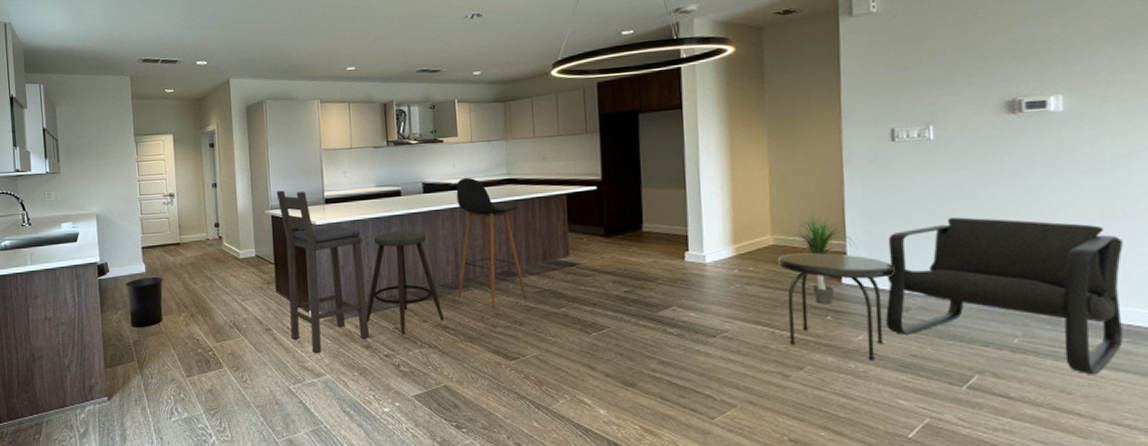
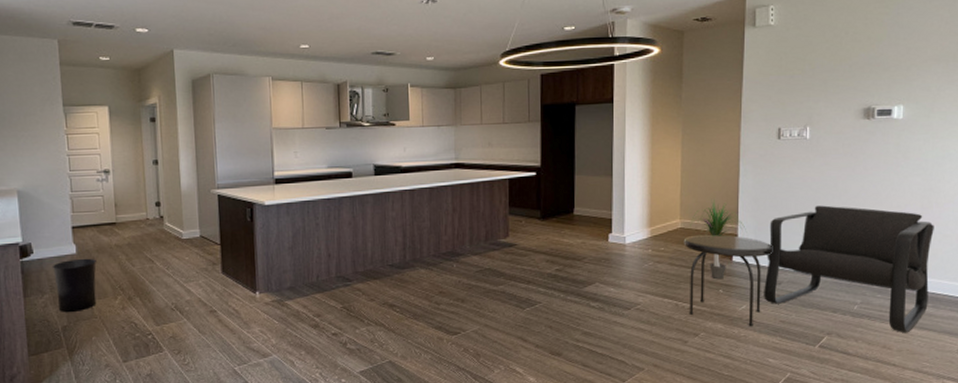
bar stool: present [276,190,369,354] -> none [223,169,317,335]
bar stool: present [366,230,444,336] -> none [314,212,390,314]
bar stool: present [456,177,527,308] -> none [404,160,469,286]

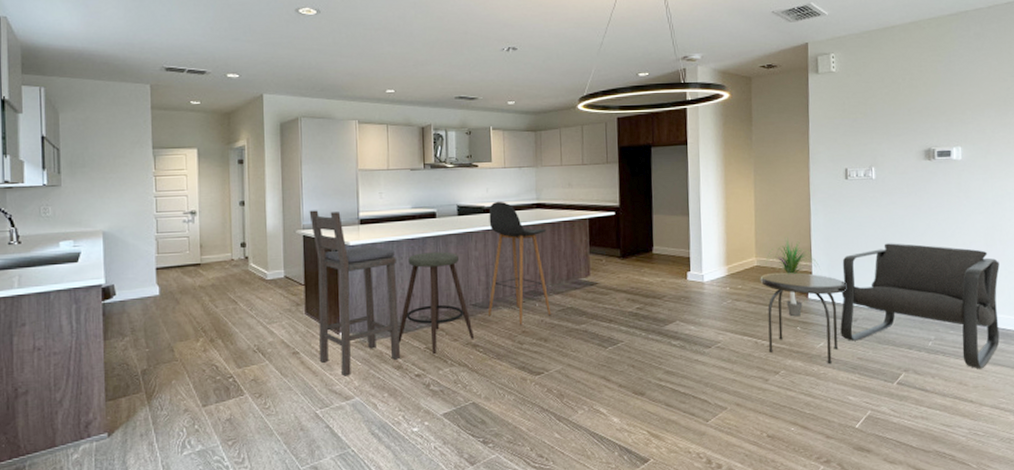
waste bin: present [52,258,97,312] -> none [134,299,179,355]
bar stool: none [223,169,317,335] -> present [309,210,400,377]
bar stool: none [314,212,390,314] -> present [398,252,474,355]
bar stool: none [404,160,469,286] -> present [487,201,552,326]

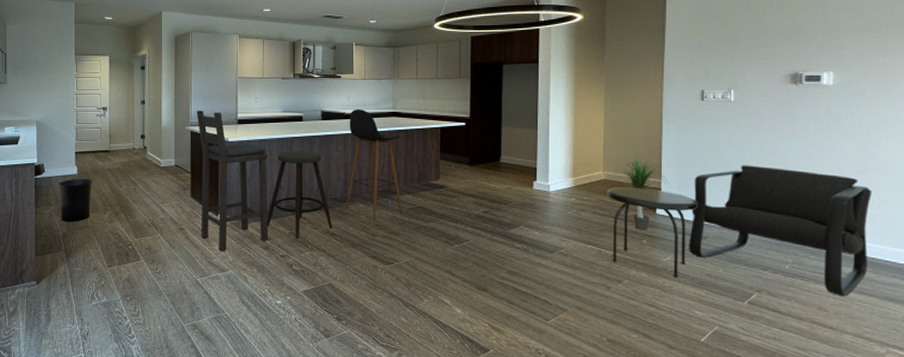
waste bin: none [134,299,179,355] -> present [58,178,92,222]

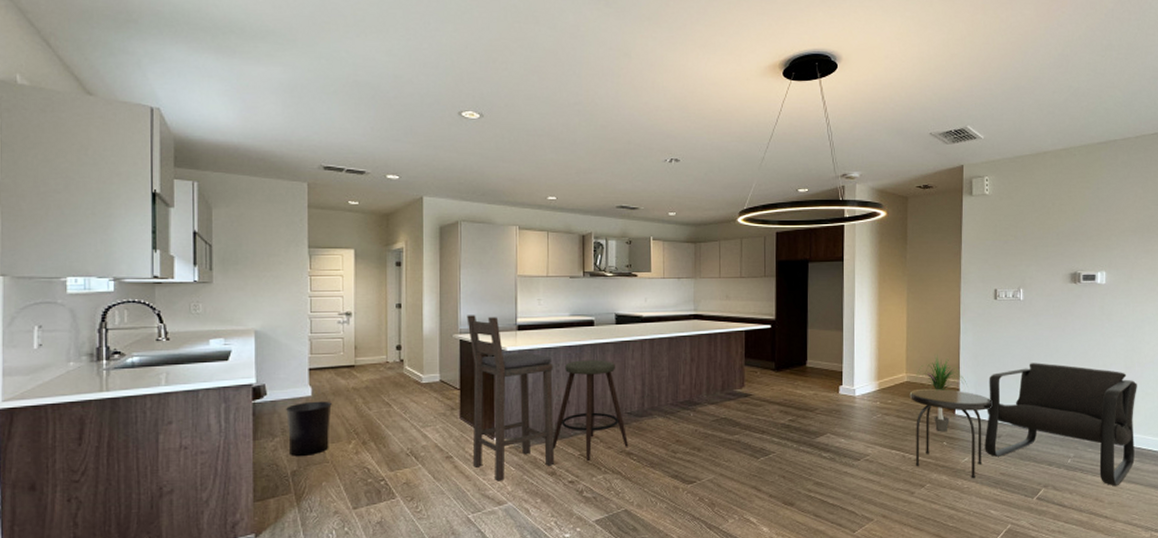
bar stool: present [345,108,403,220] -> none [642,311,705,435]

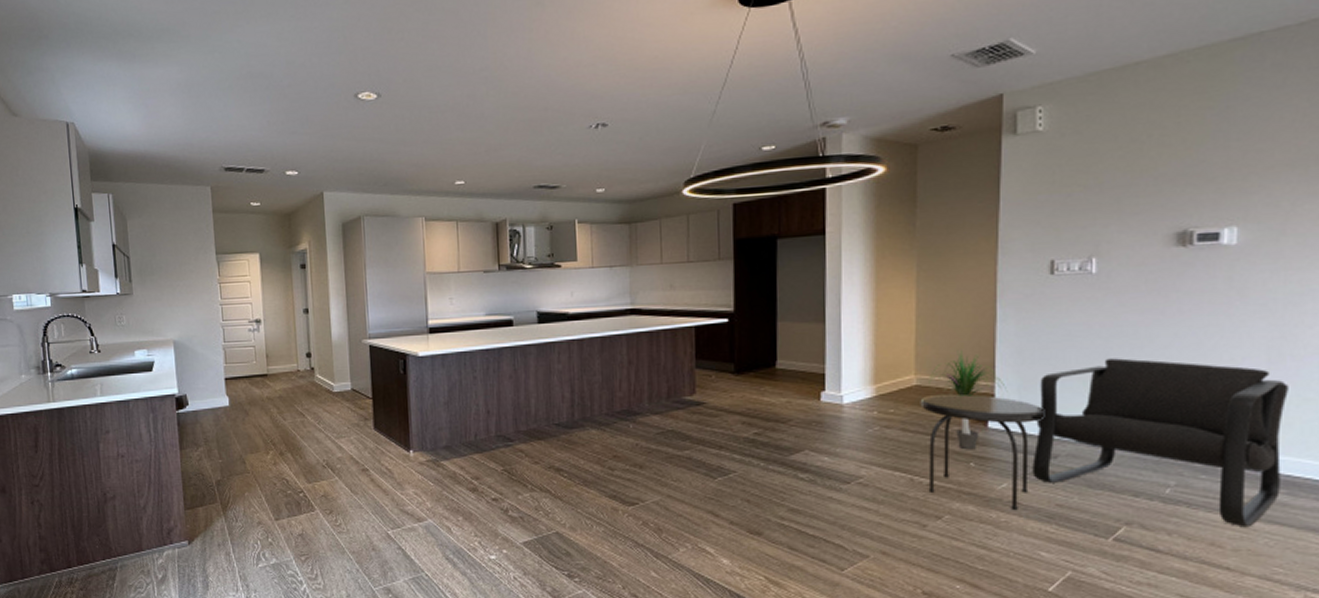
waste bin: present [285,401,332,456] -> none [206,411,249,466]
bar stool: present [467,315,554,482] -> none [375,318,475,497]
bar stool: present [552,360,628,462] -> none [472,364,557,478]

